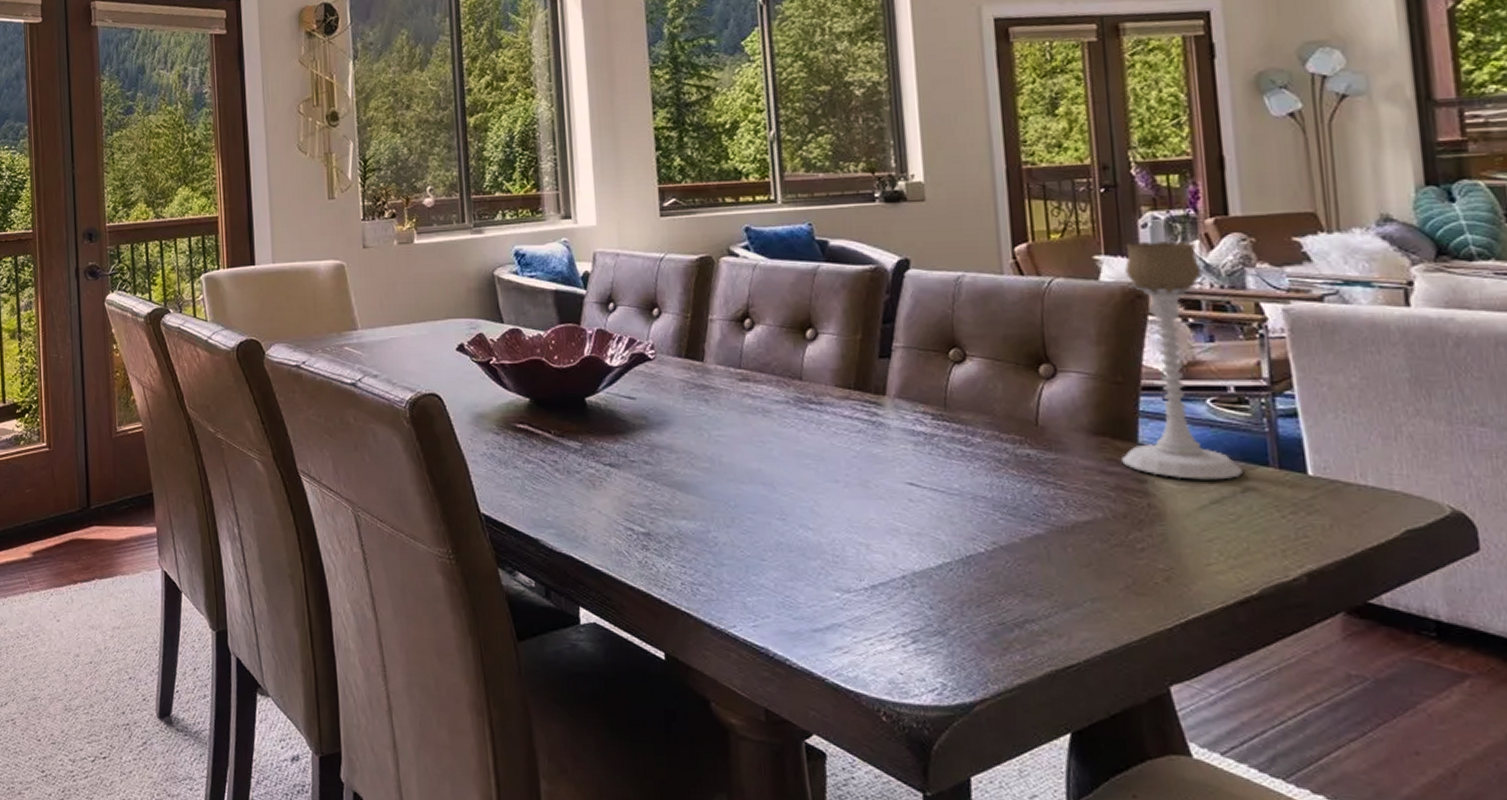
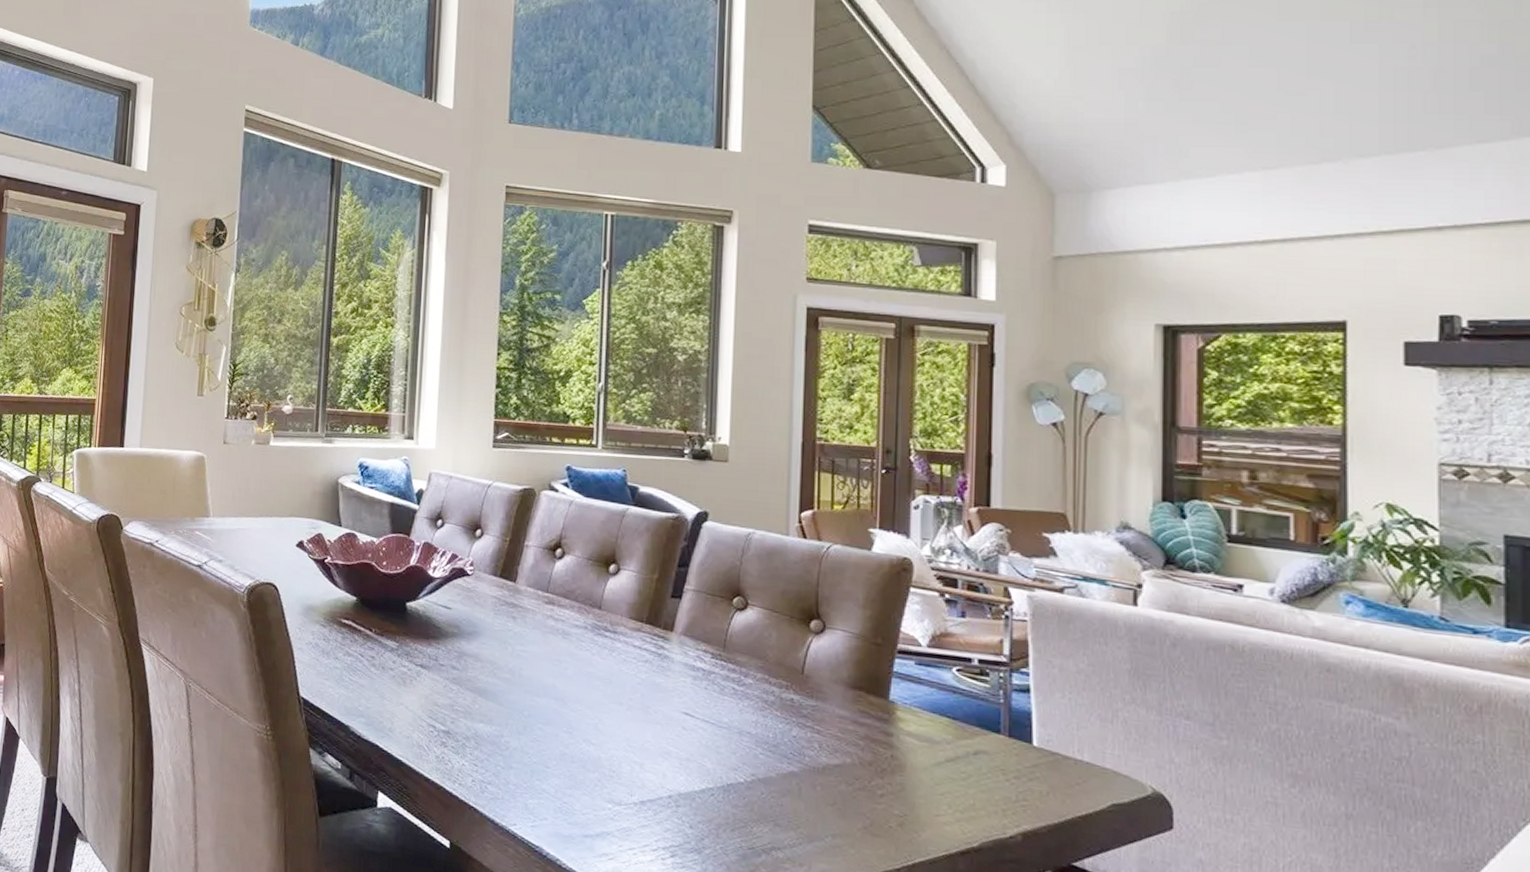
candle holder: present [1122,240,1243,480] -> none [873,521,977,741]

